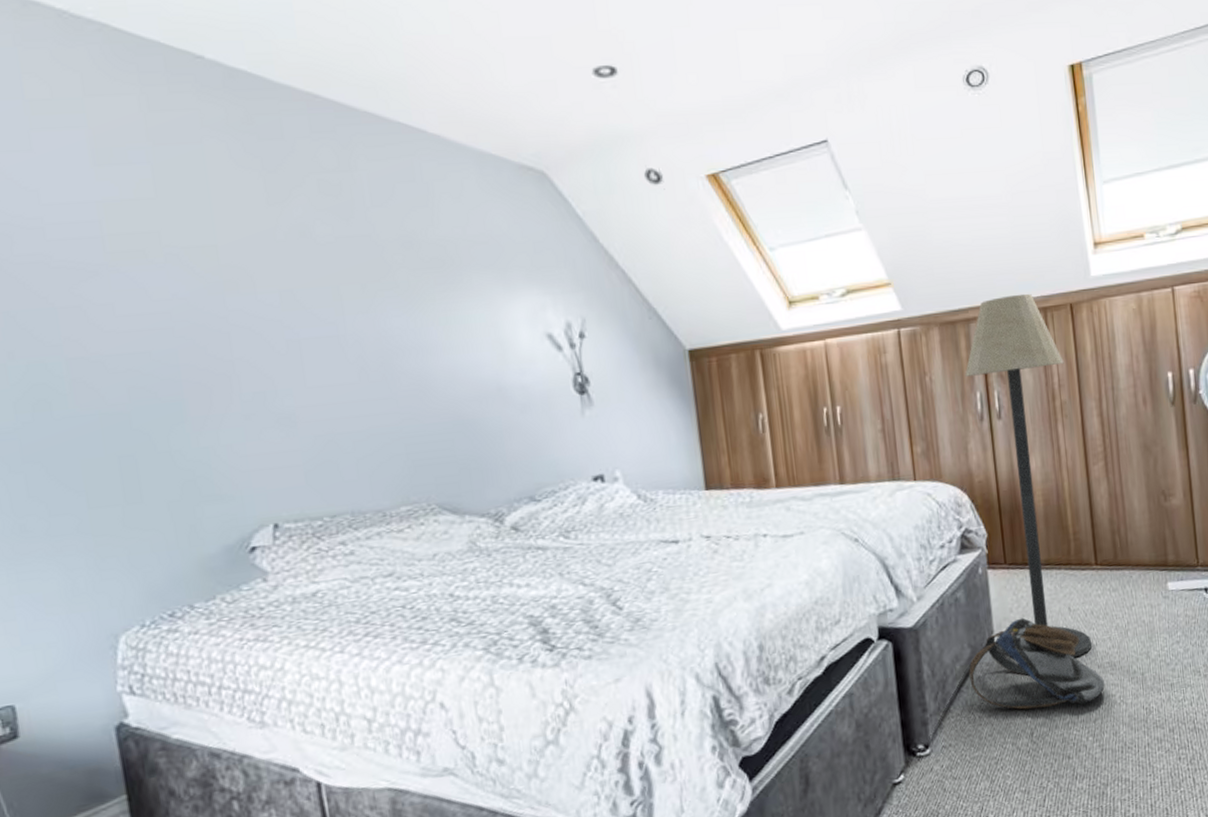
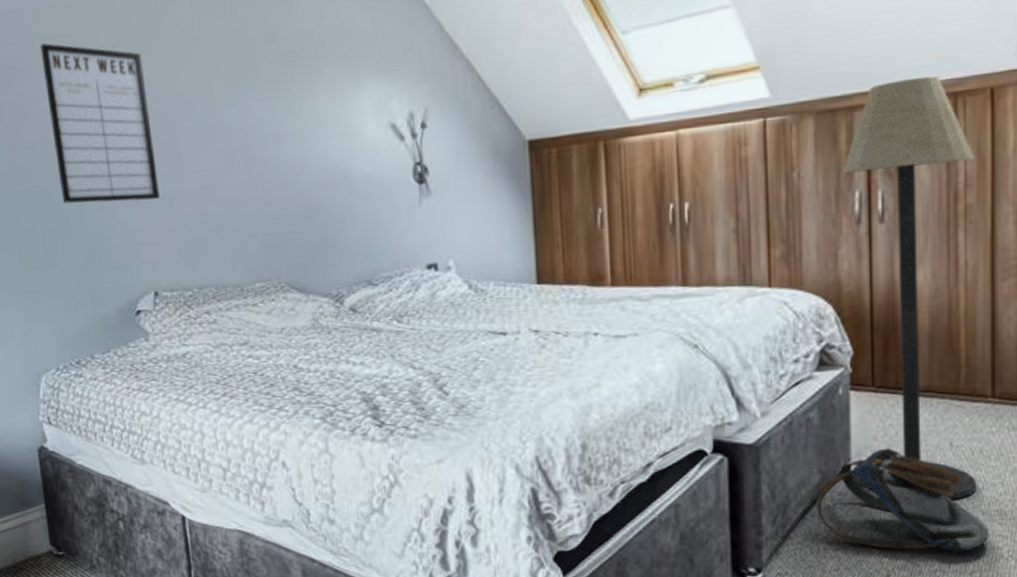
writing board: none [112,241,278,428] -> present [40,43,160,205]

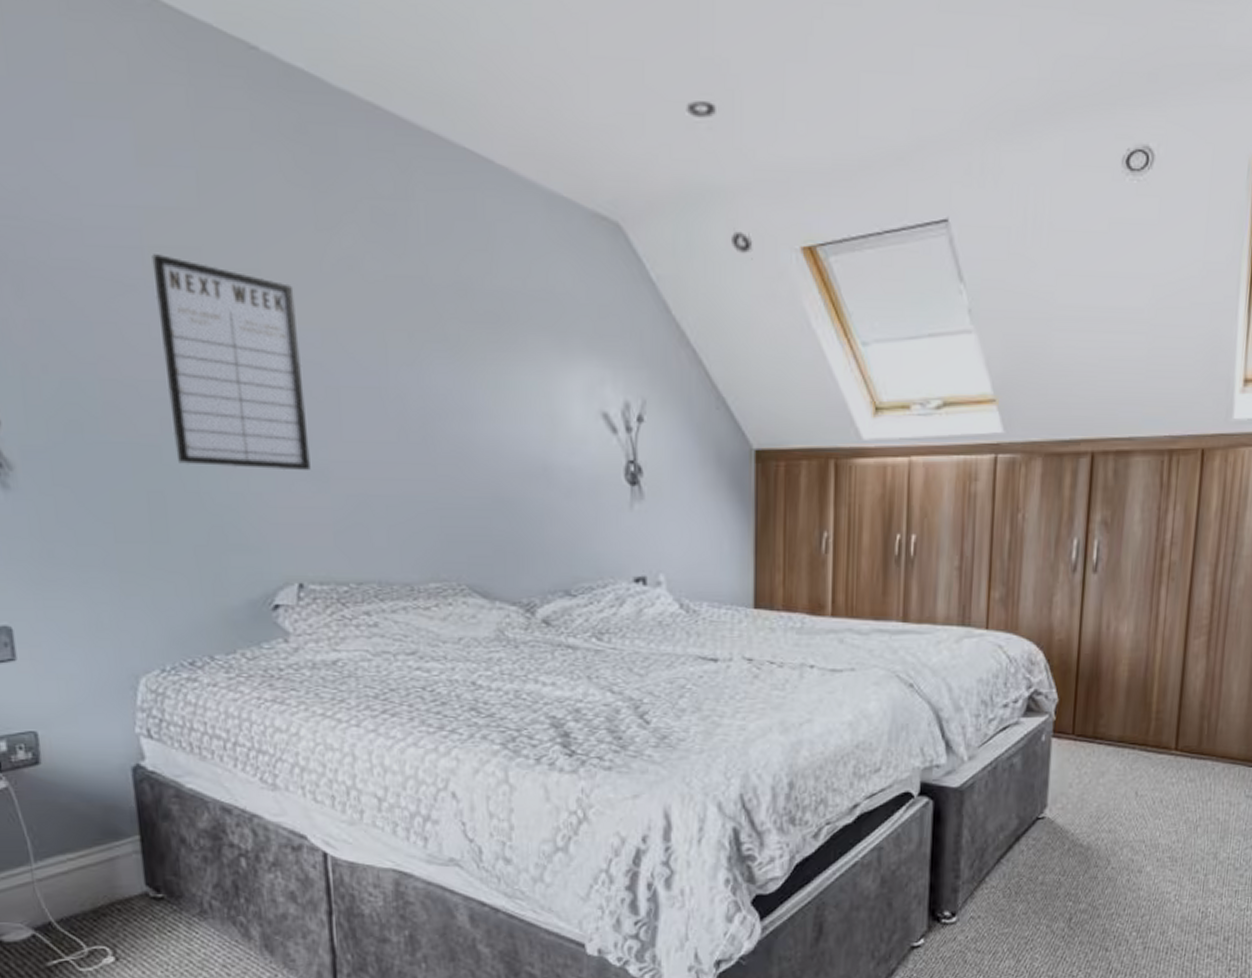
backpack: present [816,448,991,552] -> none [1012,795,1162,897]
floor lamp: present [842,76,976,500] -> none [1047,430,1182,847]

